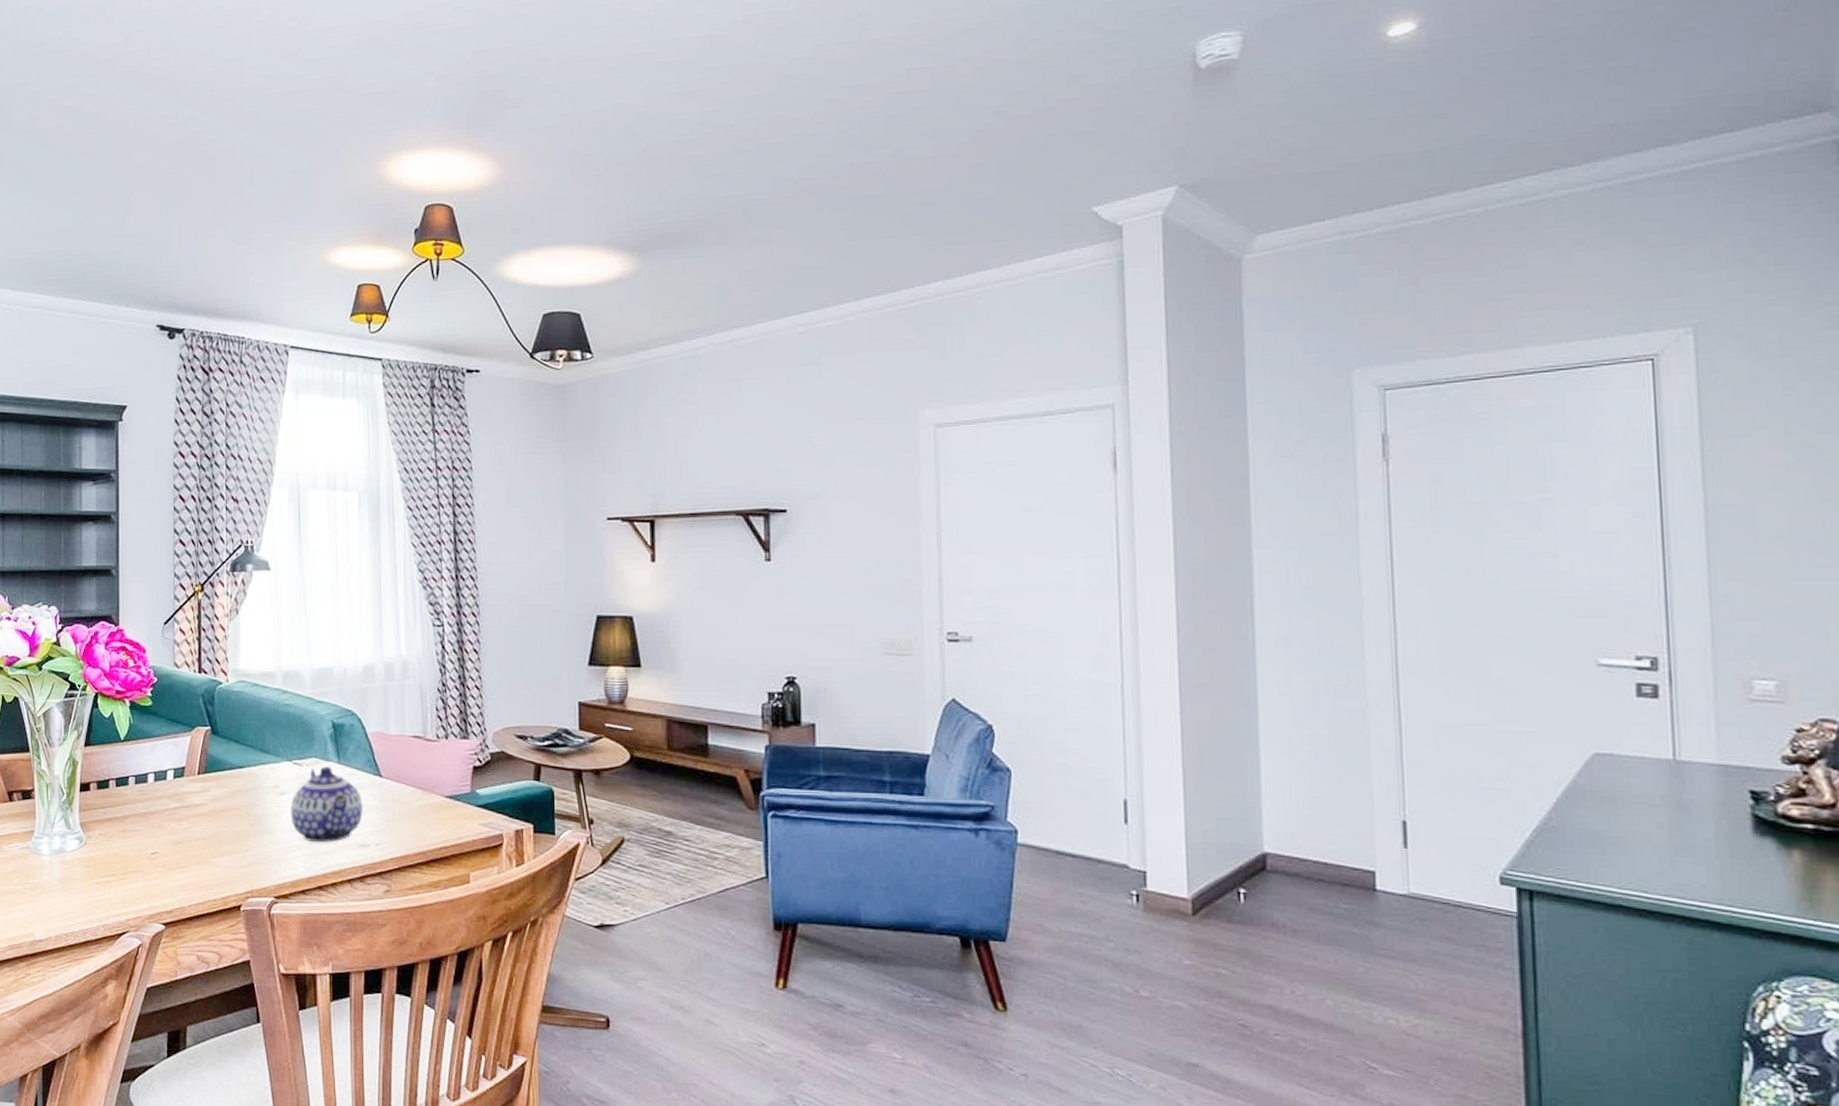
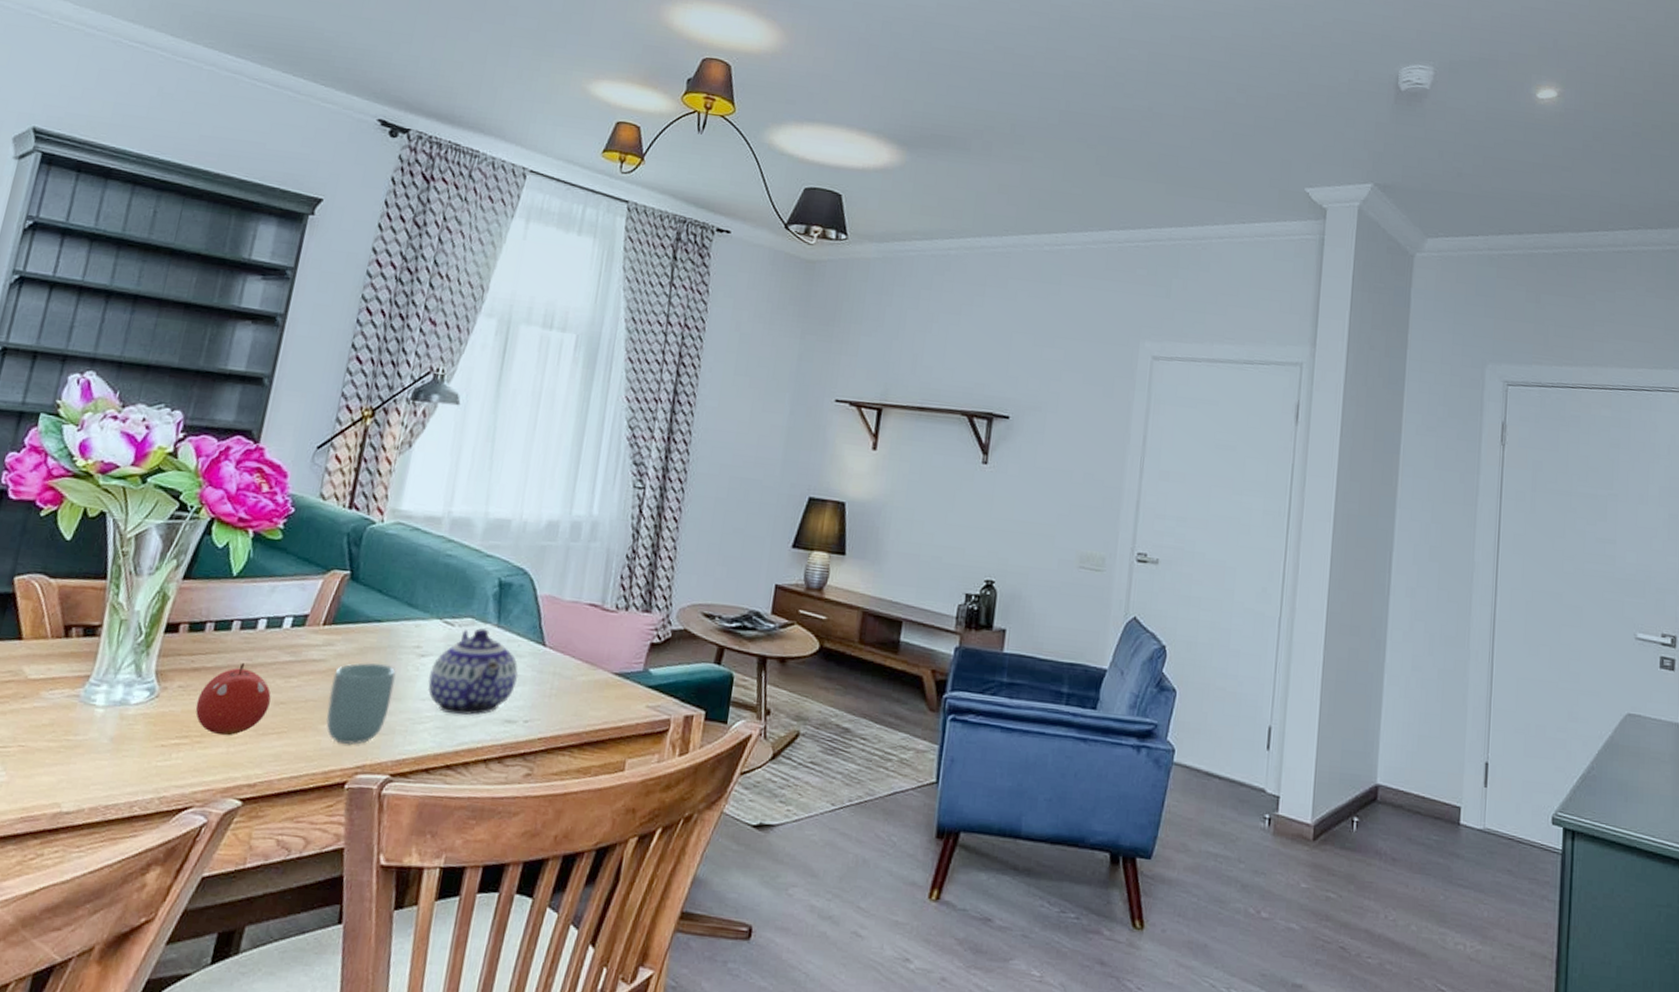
fruit: none [115,811,170,873] -> present [195,662,271,736]
cup: none [213,804,263,874] -> present [325,663,396,745]

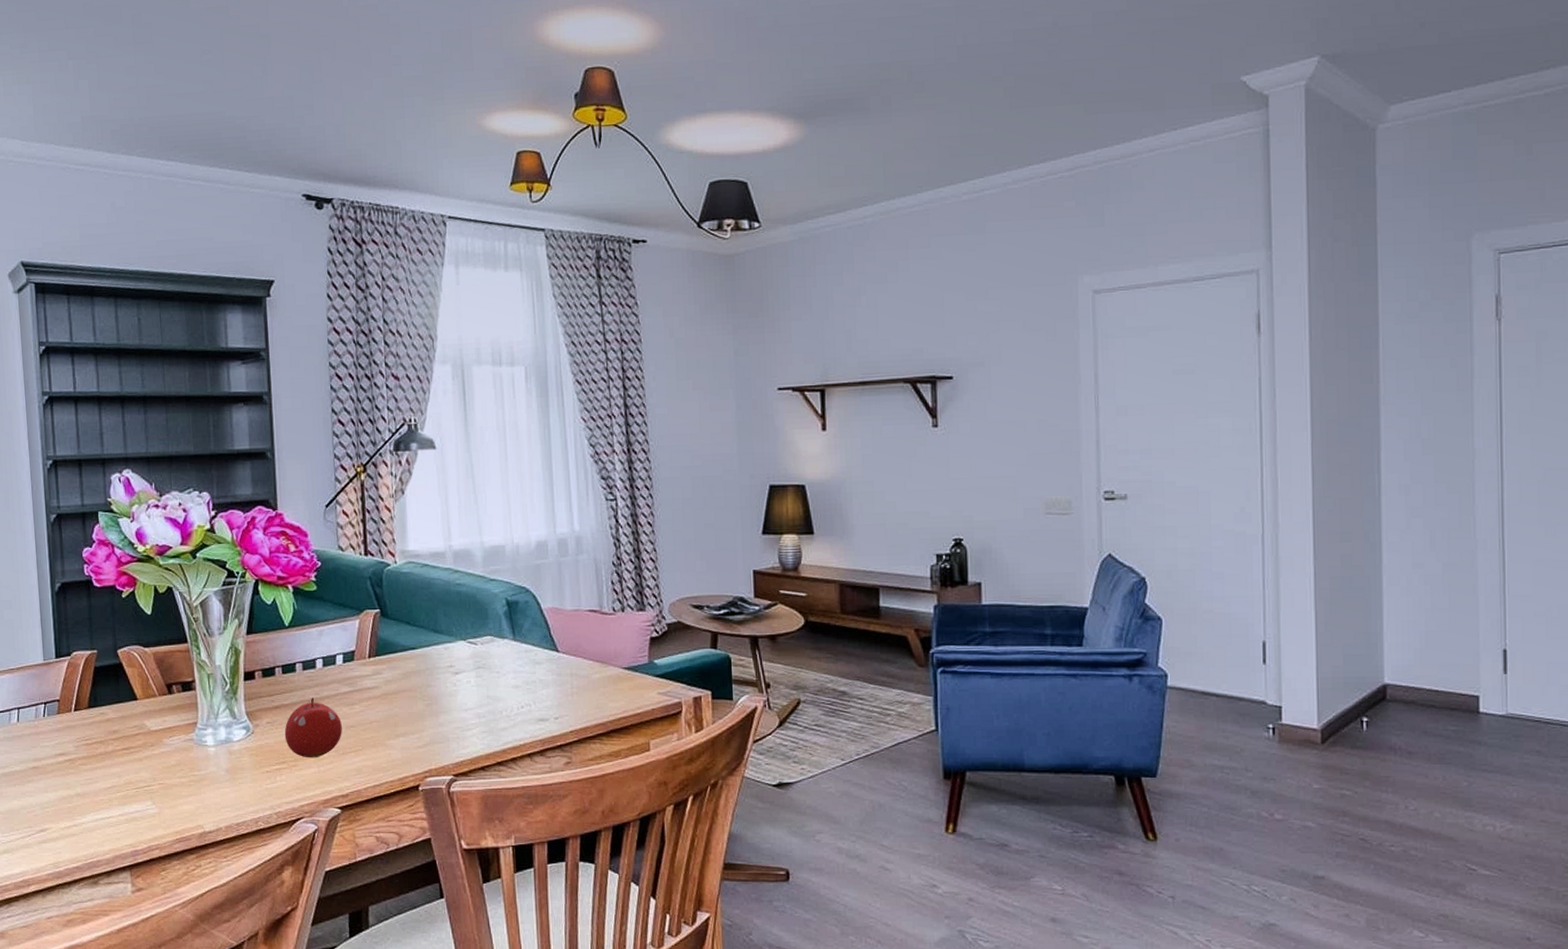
cup: present [325,663,396,745] -> none [387,685,440,755]
teapot: present [428,628,518,716] -> none [465,644,542,720]

